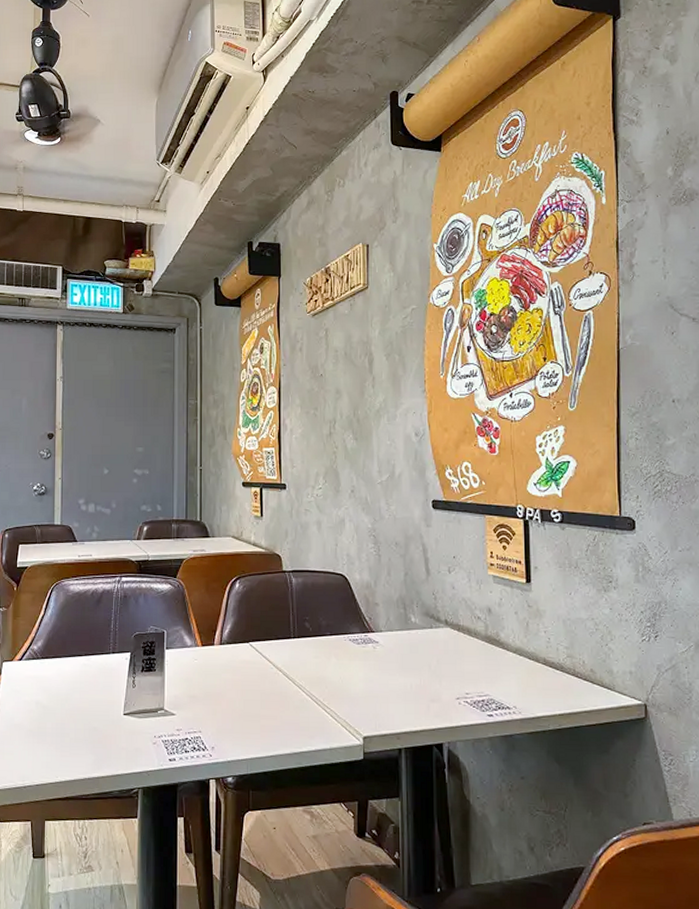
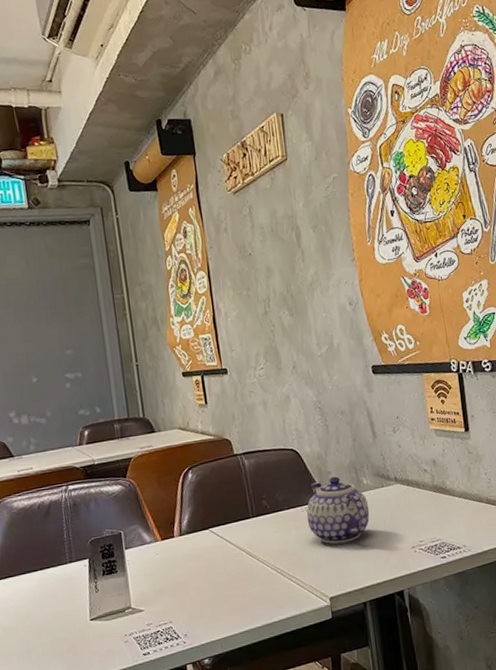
teapot: none [348,609,415,681] -> present [306,476,370,544]

